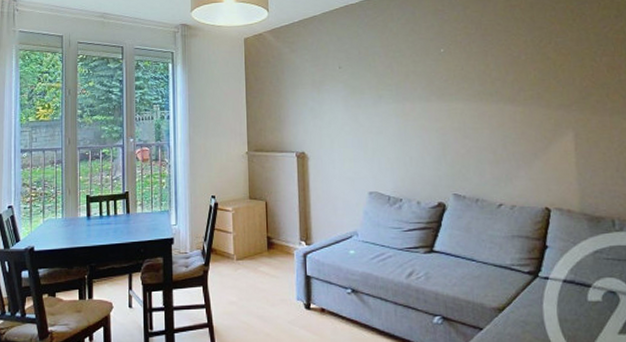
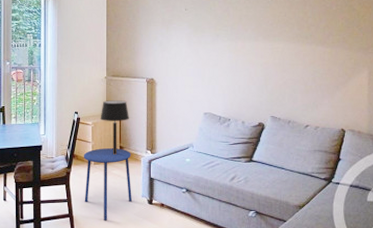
side table: none [223,239,285,332] -> present [83,148,132,221]
table lamp: none [242,180,277,247] -> present [100,100,129,155]

